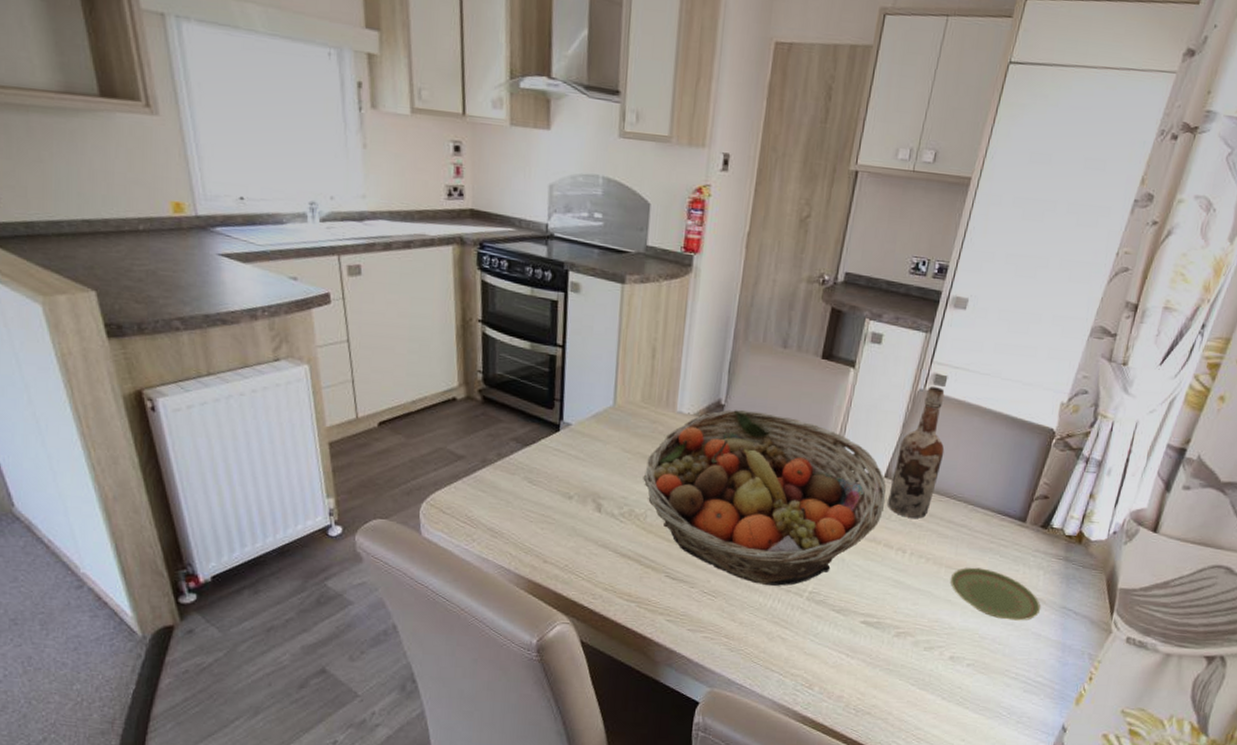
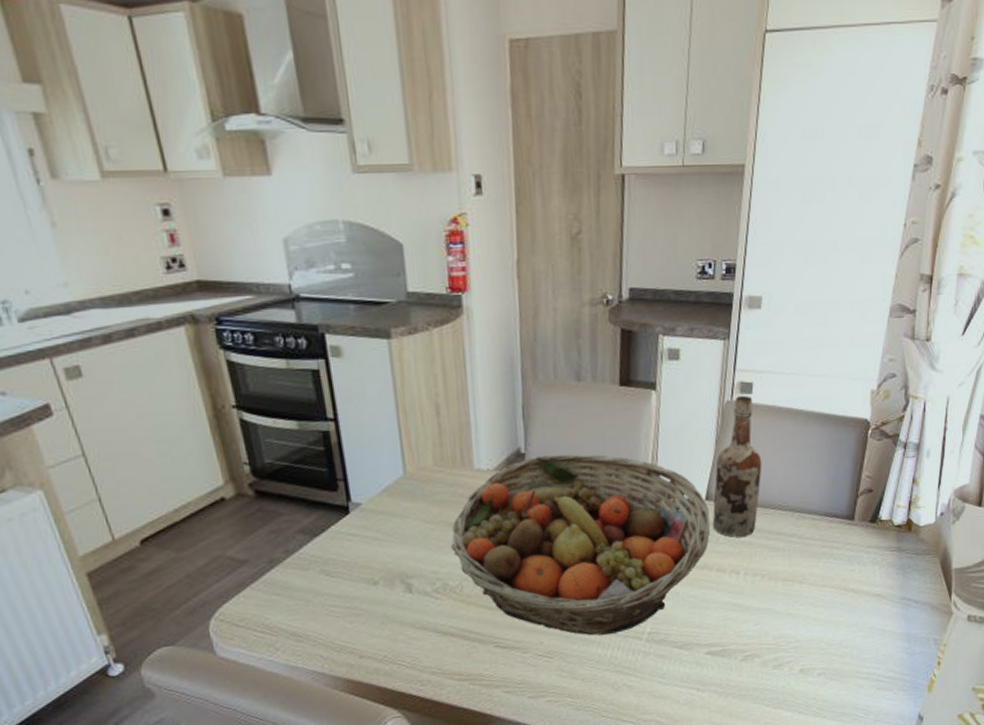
plate: present [950,567,1041,621] -> none [788,574,882,622]

